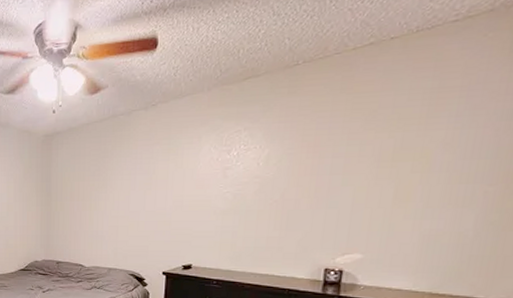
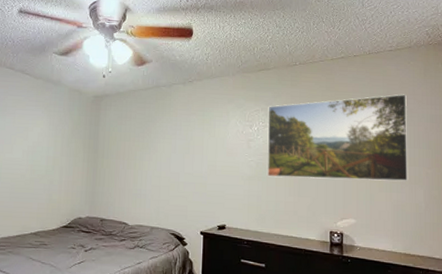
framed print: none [247,83,472,210] -> present [267,94,409,182]

